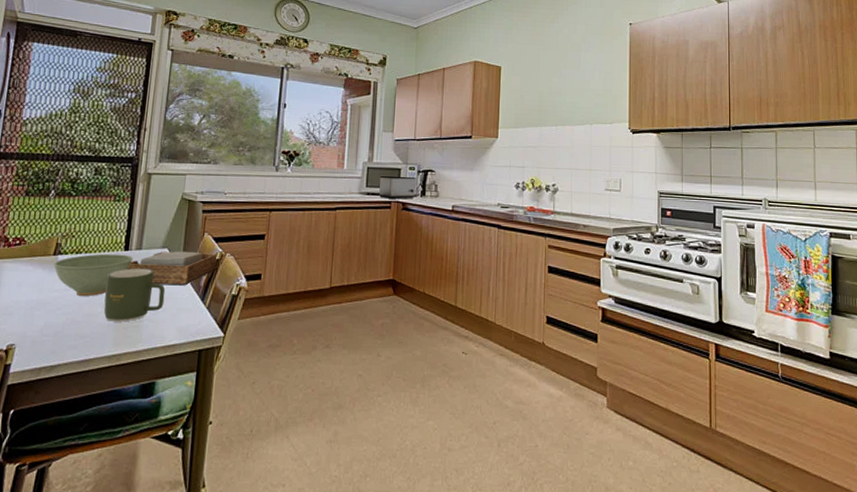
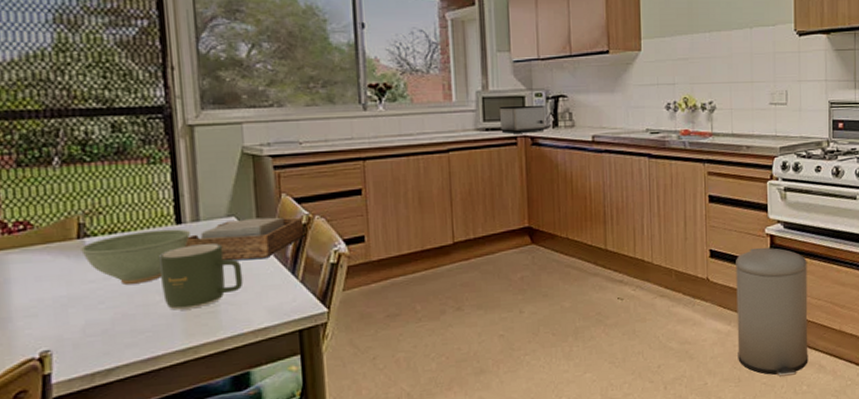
pedal bin: none [568,318,636,449] -> present [736,247,808,377]

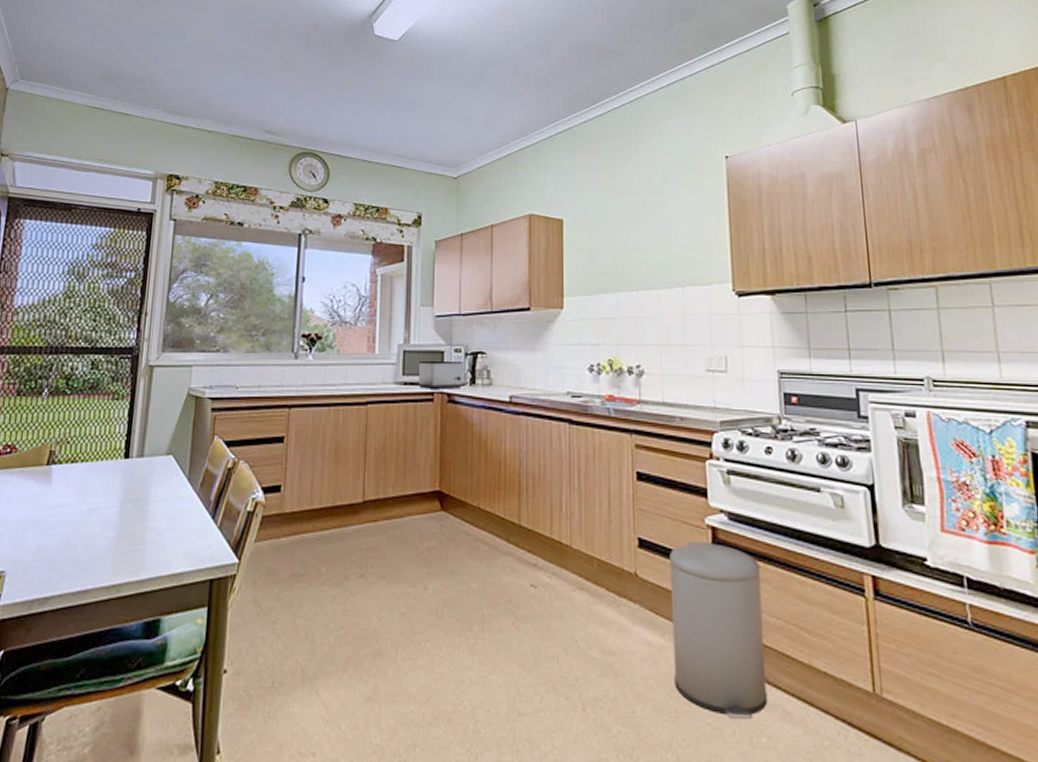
bowl: present [81,229,190,284] -> none [47,462,134,513]
mug: present [157,243,244,310] -> none [102,480,171,545]
napkin holder: present [185,217,304,260] -> none [128,458,230,500]

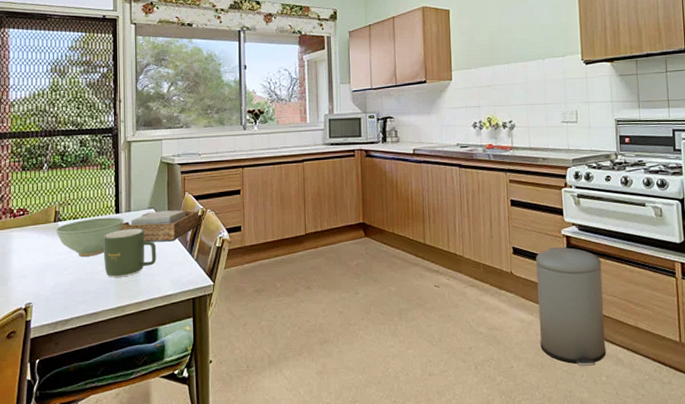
bowl: none [47,462,134,513] -> present [56,217,124,257]
mug: none [102,480,171,545] -> present [102,229,157,278]
napkin holder: none [128,458,230,500] -> present [121,210,200,242]
toaster: present [419,360,462,389] -> none [342,124,376,148]

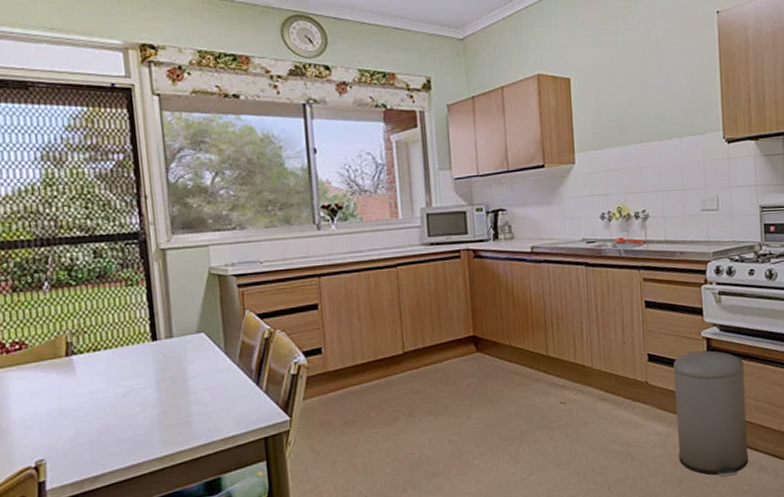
bowl: present [56,217,124,257] -> none [69,345,165,398]
mug: present [102,229,157,278] -> none [136,358,213,421]
napkin holder: present [121,210,200,242] -> none [160,331,267,374]

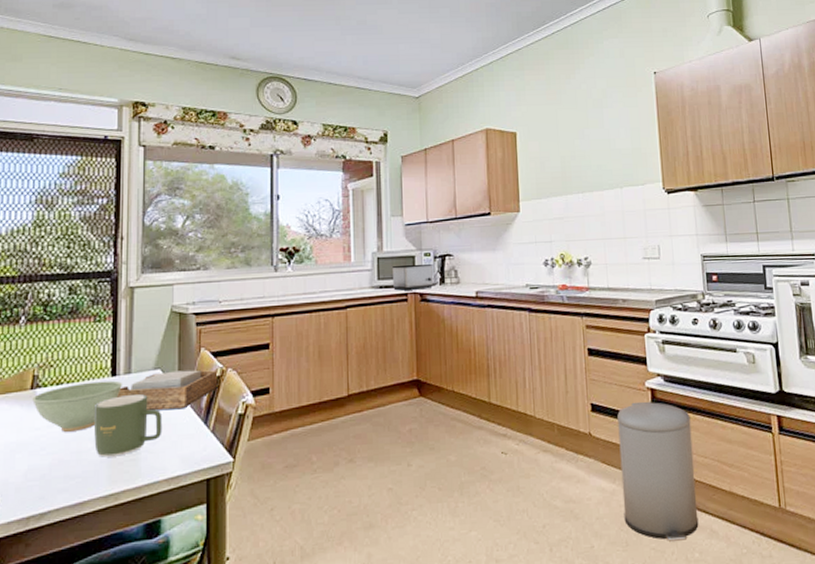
bowl: none [69,345,165,398] -> present [32,380,122,432]
mug: none [136,358,213,421] -> present [93,394,163,457]
napkin holder: none [160,331,267,374] -> present [117,370,218,410]
toaster: none [443,219,486,248] -> present [393,263,433,291]

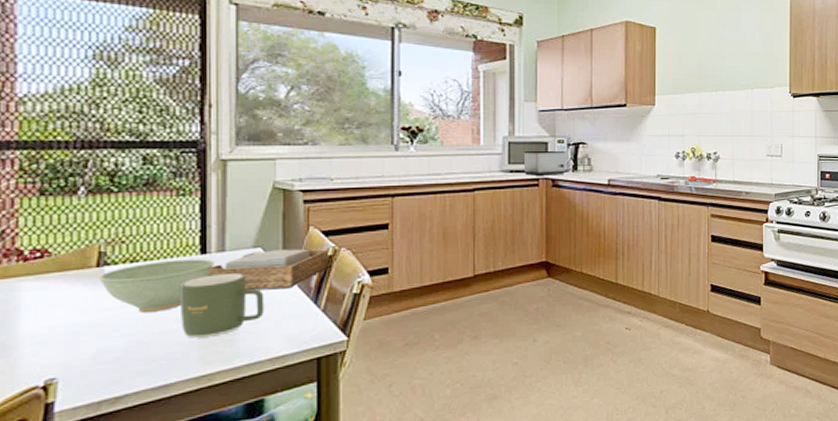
pedal bin: present [617,401,699,541] -> none [733,282,797,401]

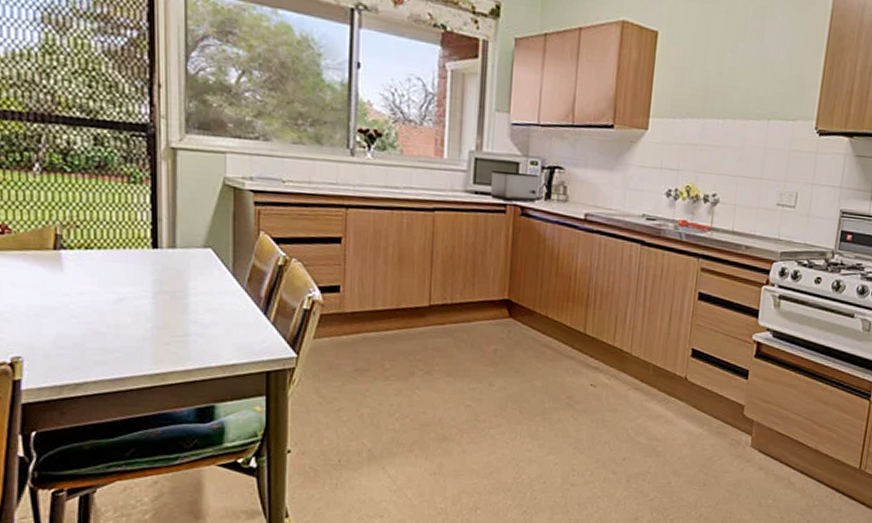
bowl: present [99,258,214,312] -> none [56,250,165,303]
mug: present [179,273,265,338] -> none [132,271,215,336]
napkin holder: present [208,249,330,290] -> none [160,252,280,296]

